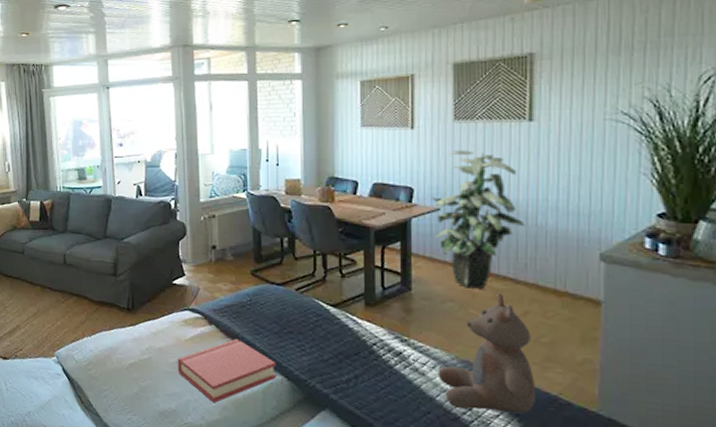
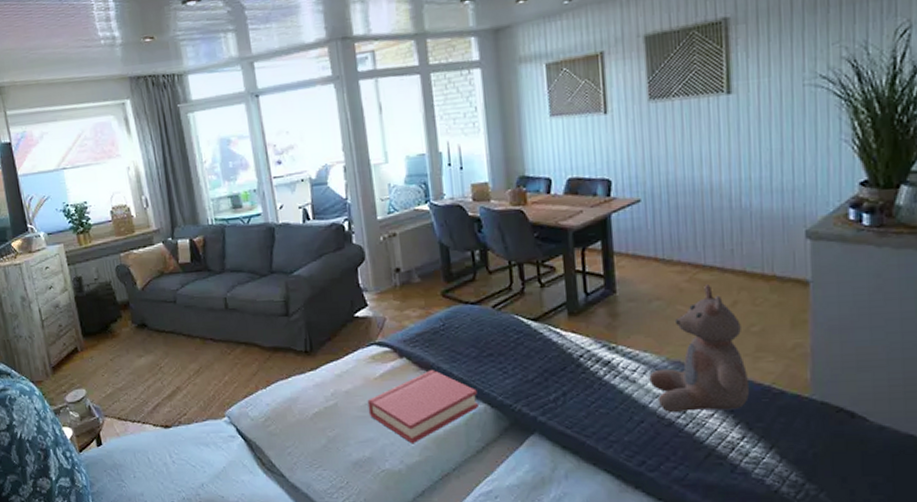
indoor plant: present [430,150,525,289] -> none [630,132,730,284]

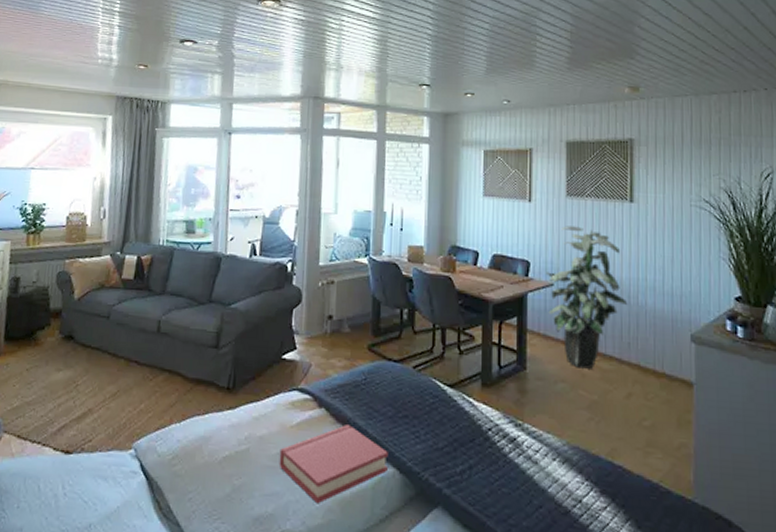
indoor plant: none [630,132,730,284] -> present [545,226,628,369]
bear: present [649,285,750,412] -> none [550,373,640,505]

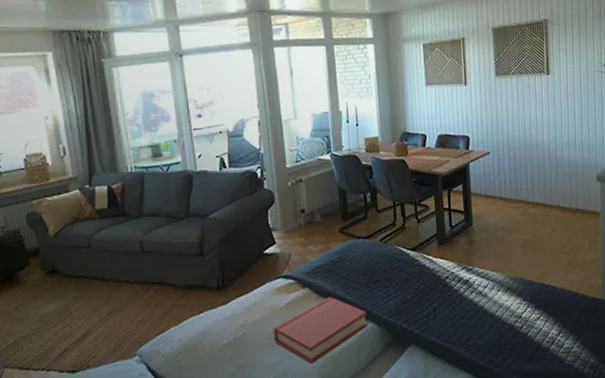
indoor plant: present [545,226,628,369] -> none [482,101,549,217]

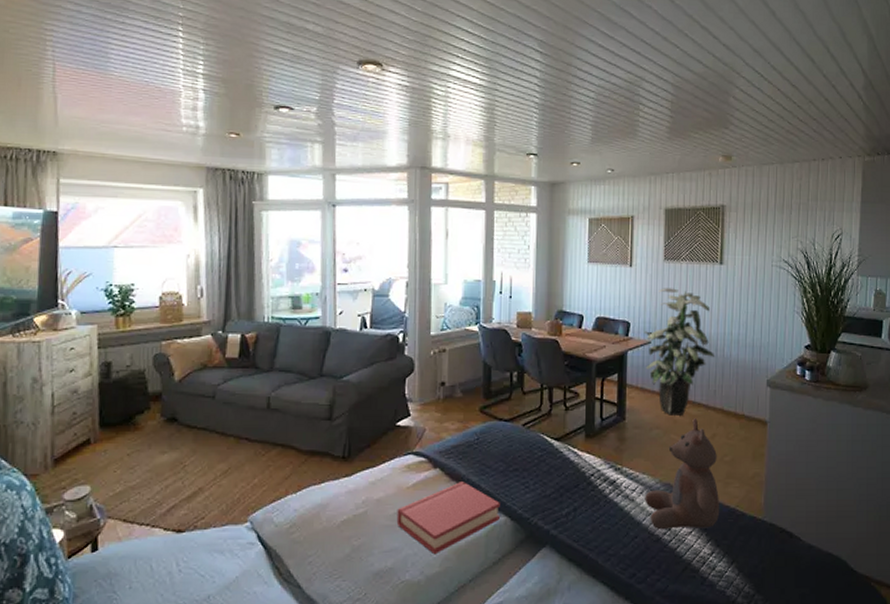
indoor plant: none [482,101,549,217] -> present [644,288,715,416]
bear: none [496,217,564,318] -> present [645,418,720,529]

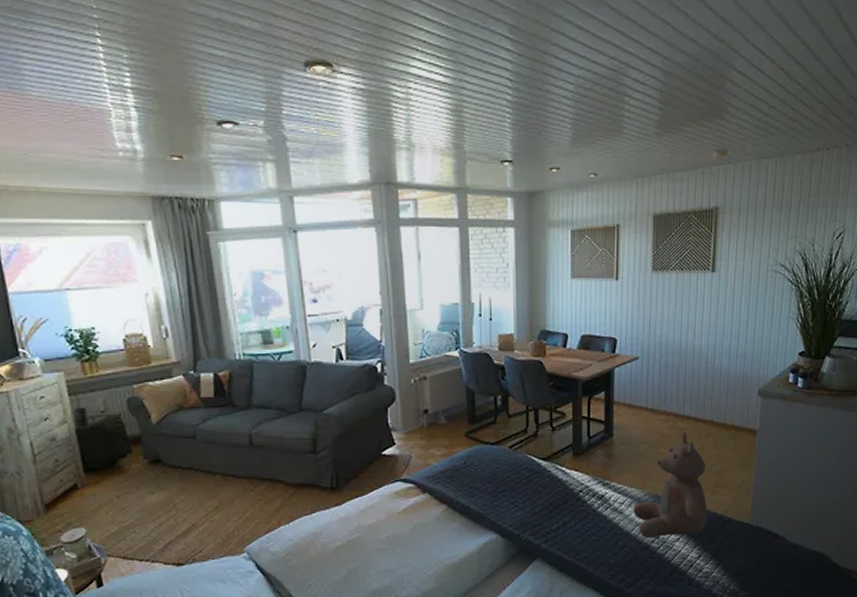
hardback book: present [396,482,500,555] -> none [389,504,491,573]
indoor plant: present [644,288,715,416] -> none [631,300,706,430]

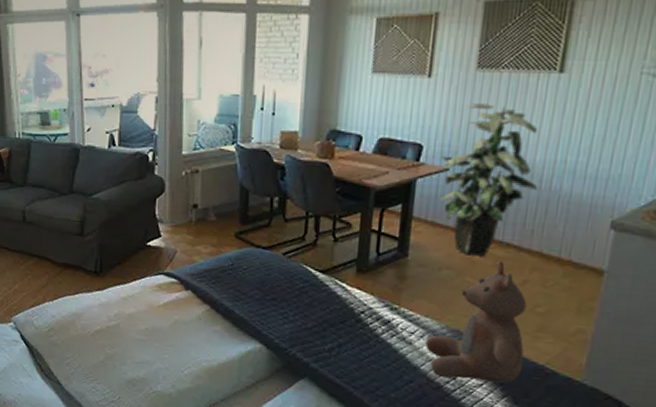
indoor plant: none [631,300,706,430] -> present [439,103,538,257]

